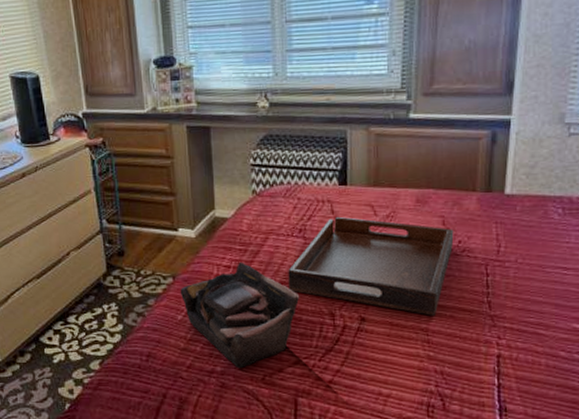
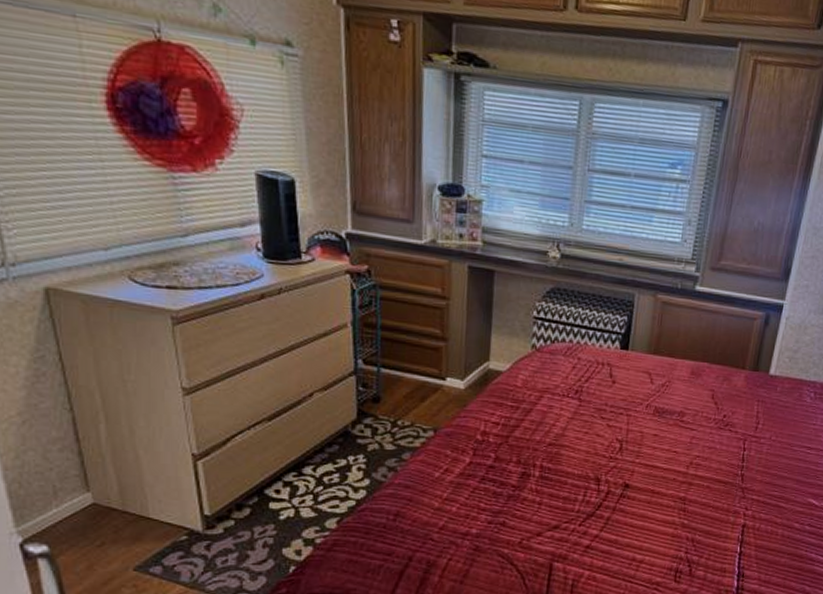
tote bag: present [180,263,300,369] -> none [440,420,568,532]
serving tray: present [288,216,454,316] -> none [557,381,721,485]

